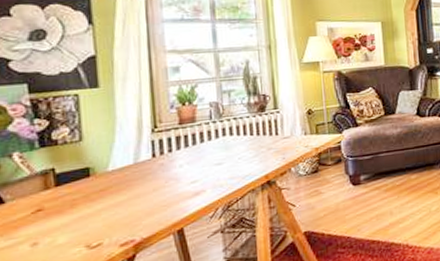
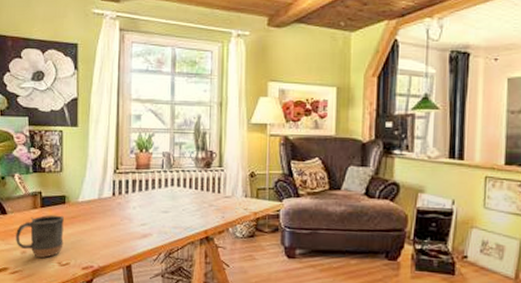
mug: none [21,190,92,246] -> present [16,214,64,258]

